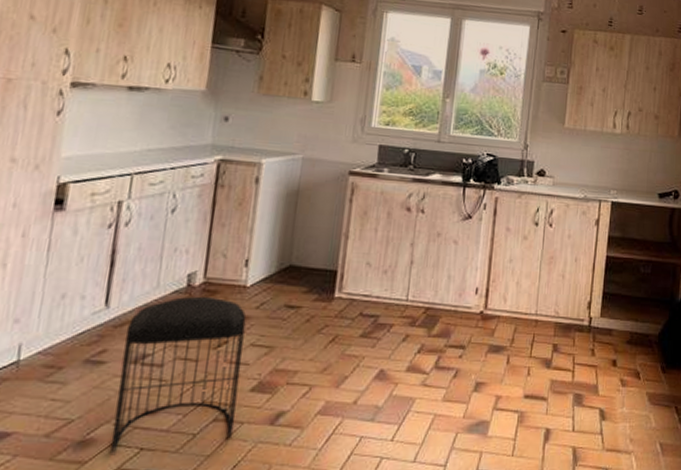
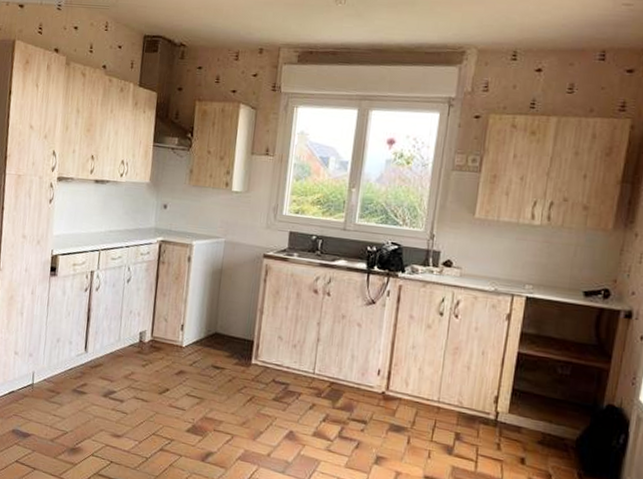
stool: present [110,296,247,456] -> none [91,350,183,467]

